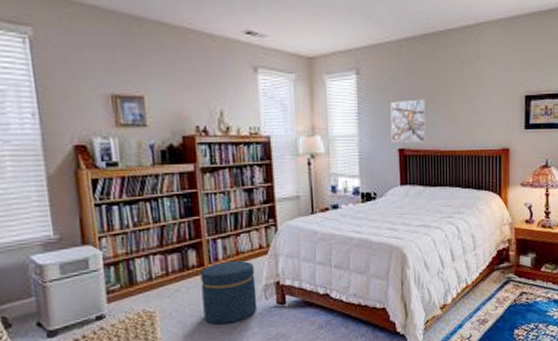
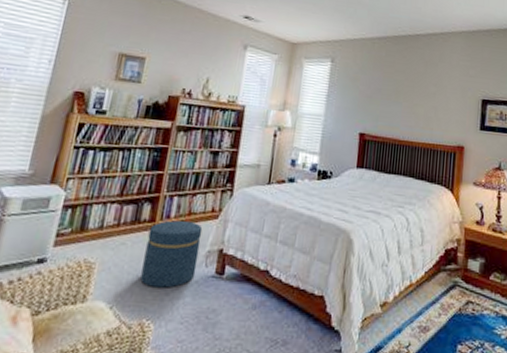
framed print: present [390,99,427,143] -> none [354,89,391,130]

